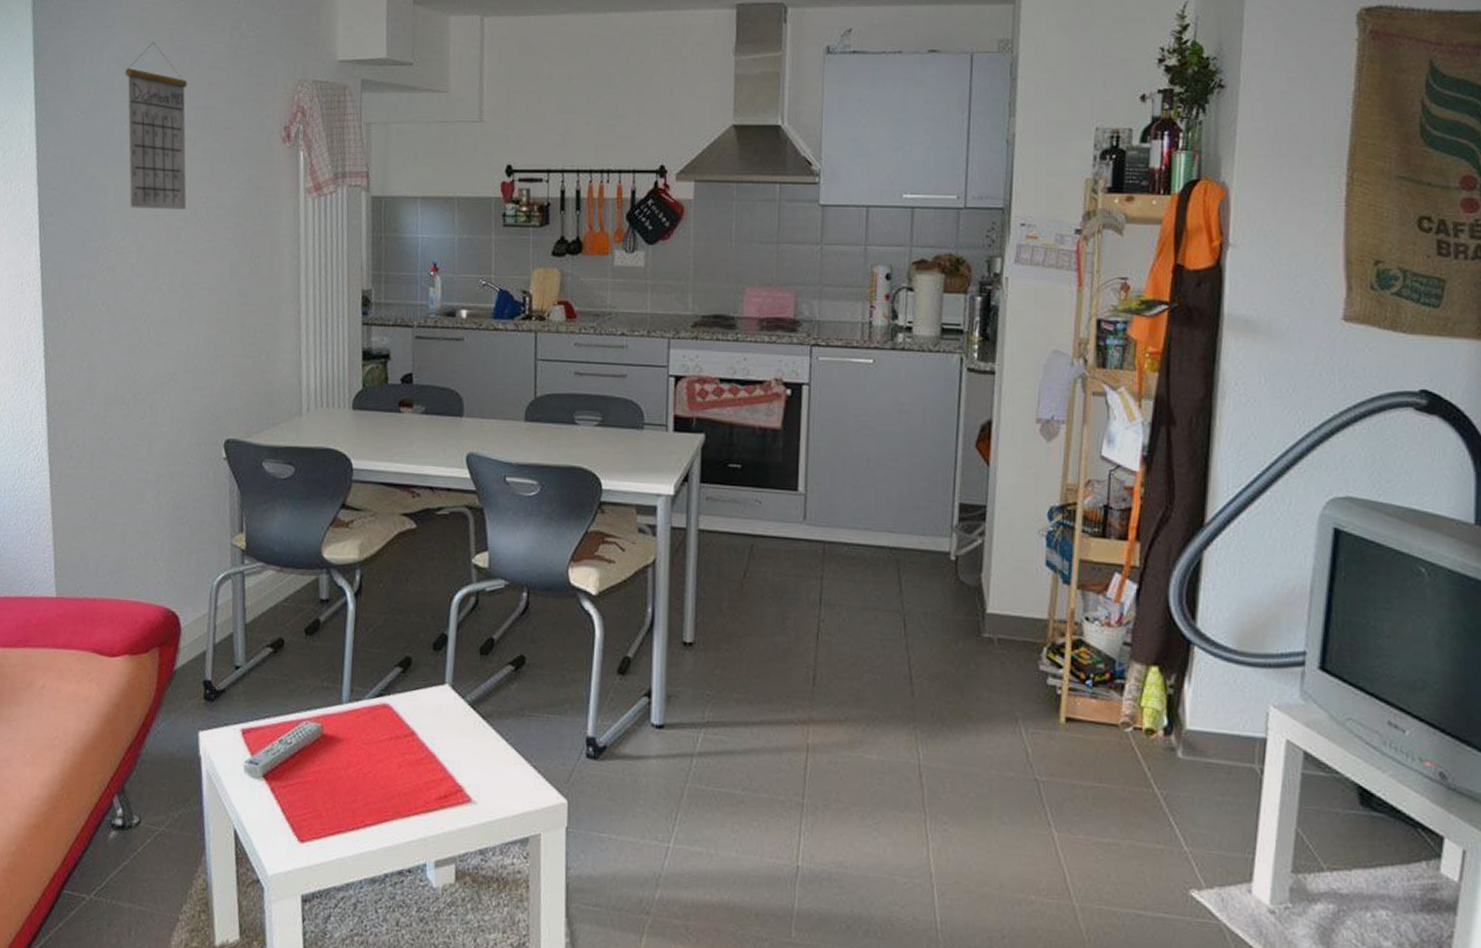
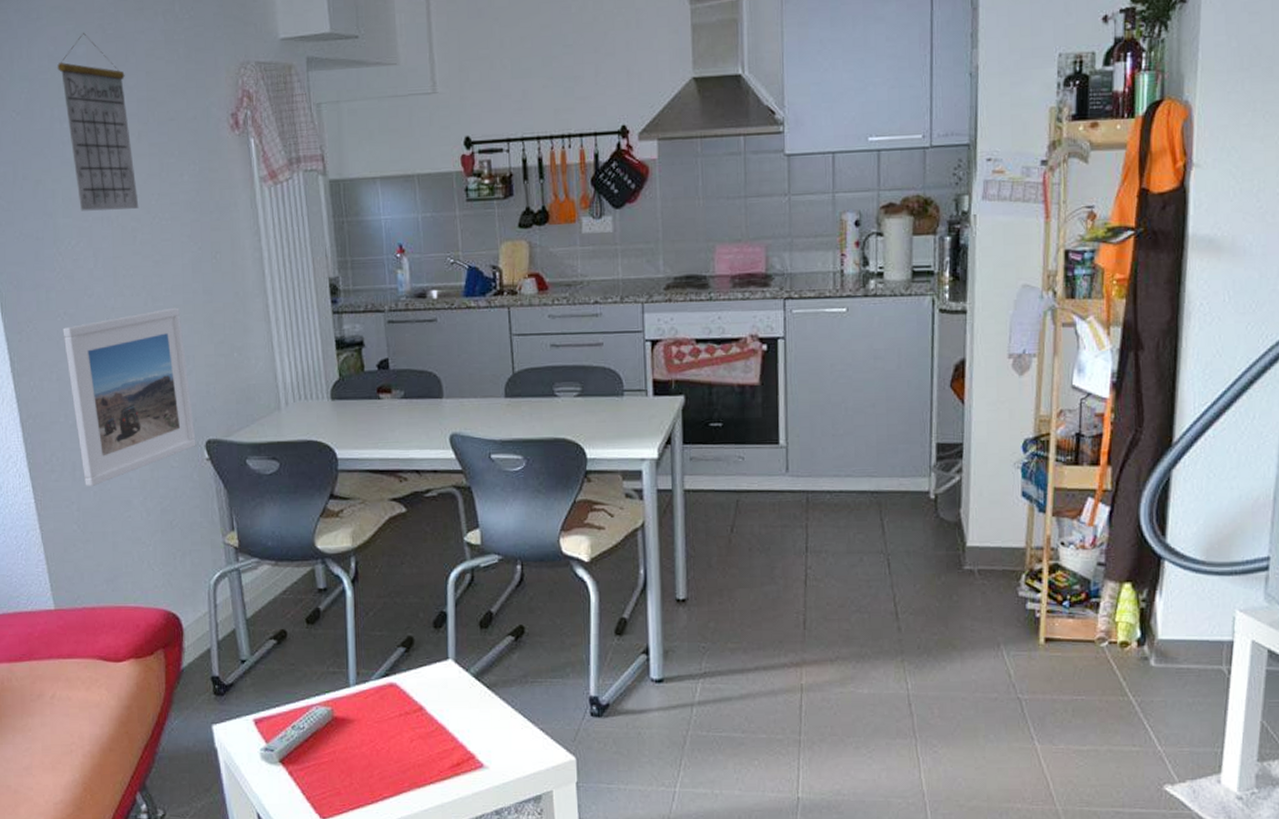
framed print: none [98,307,215,477] -> present [62,307,196,487]

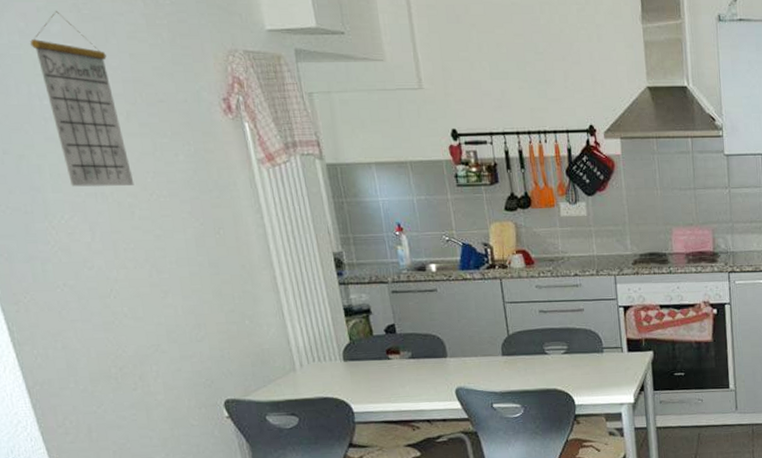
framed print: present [62,307,196,487] -> none [63,279,215,447]

